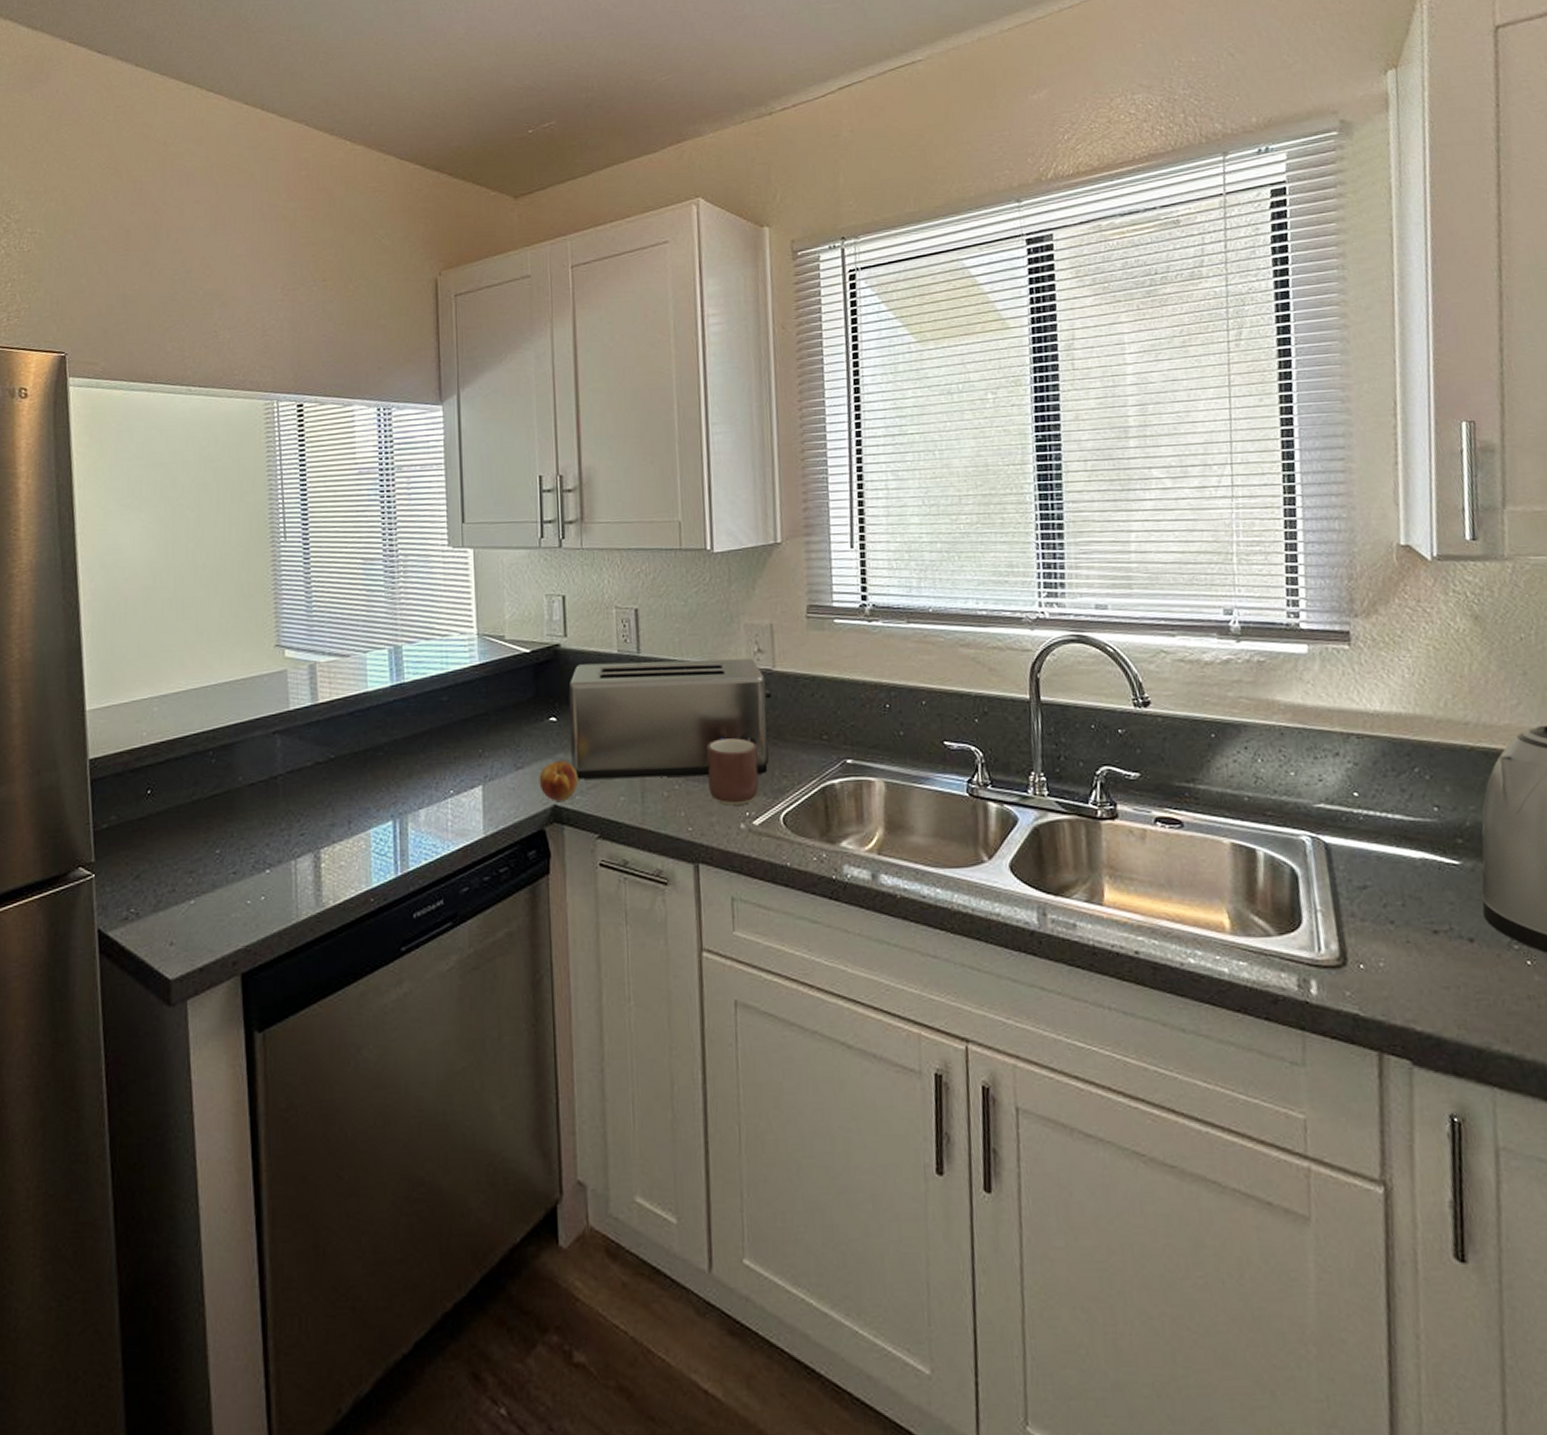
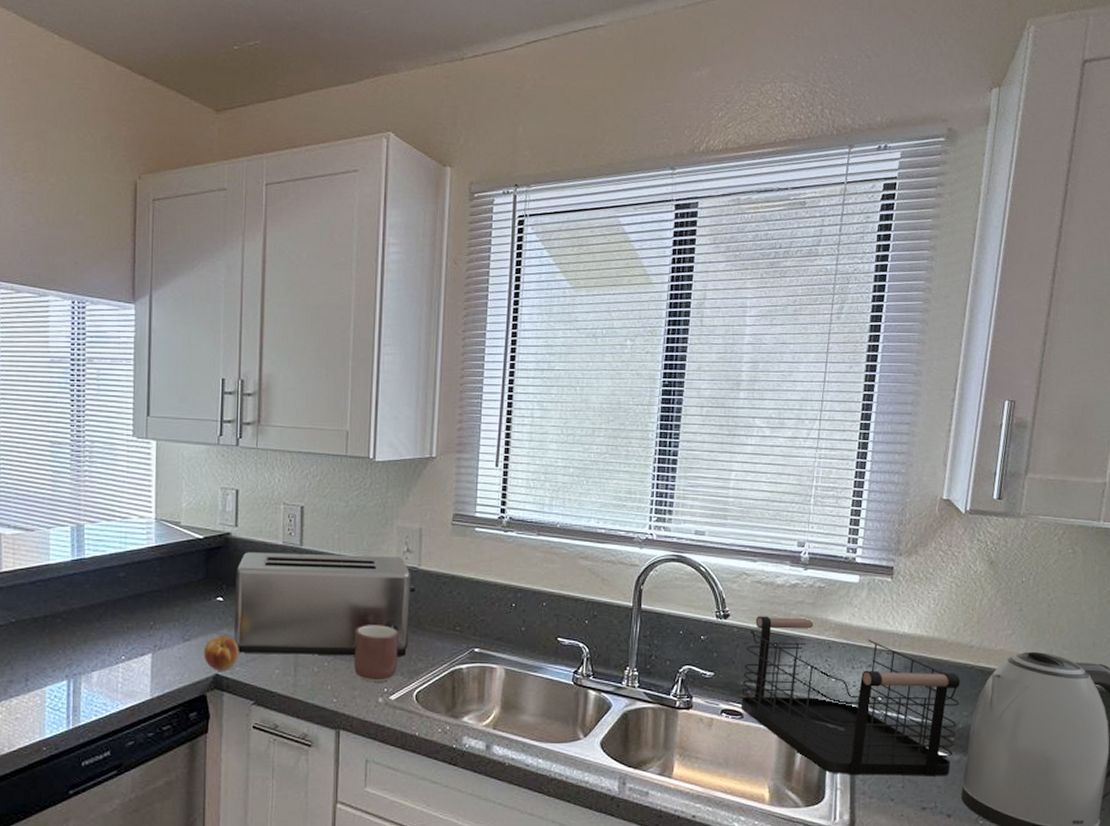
dish rack: none [1175,700,1464,893] -> present [740,616,961,776]

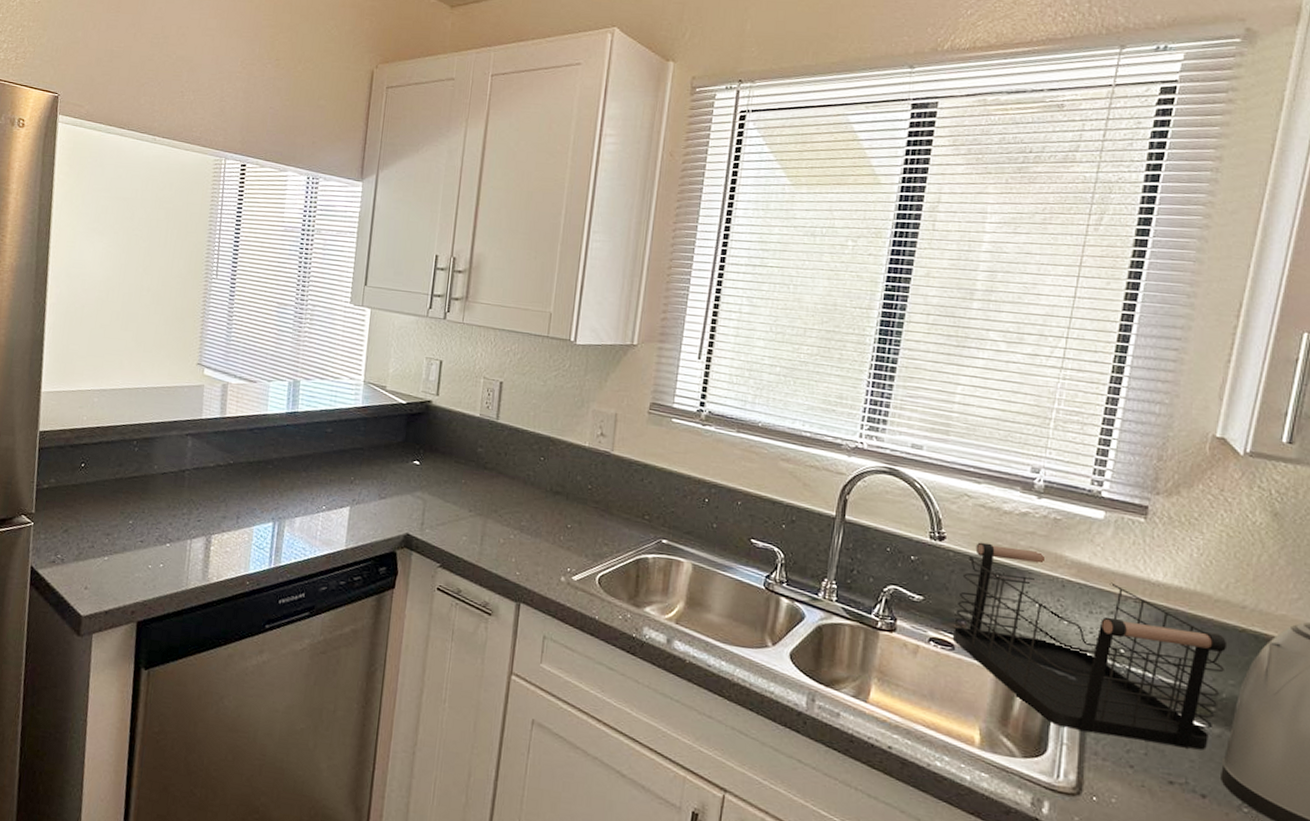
fruit: present [203,635,239,671] -> none [397,497,431,532]
toaster: present [234,552,415,656] -> none [426,421,606,539]
mug: present [354,625,399,682] -> none [539,503,586,562]

